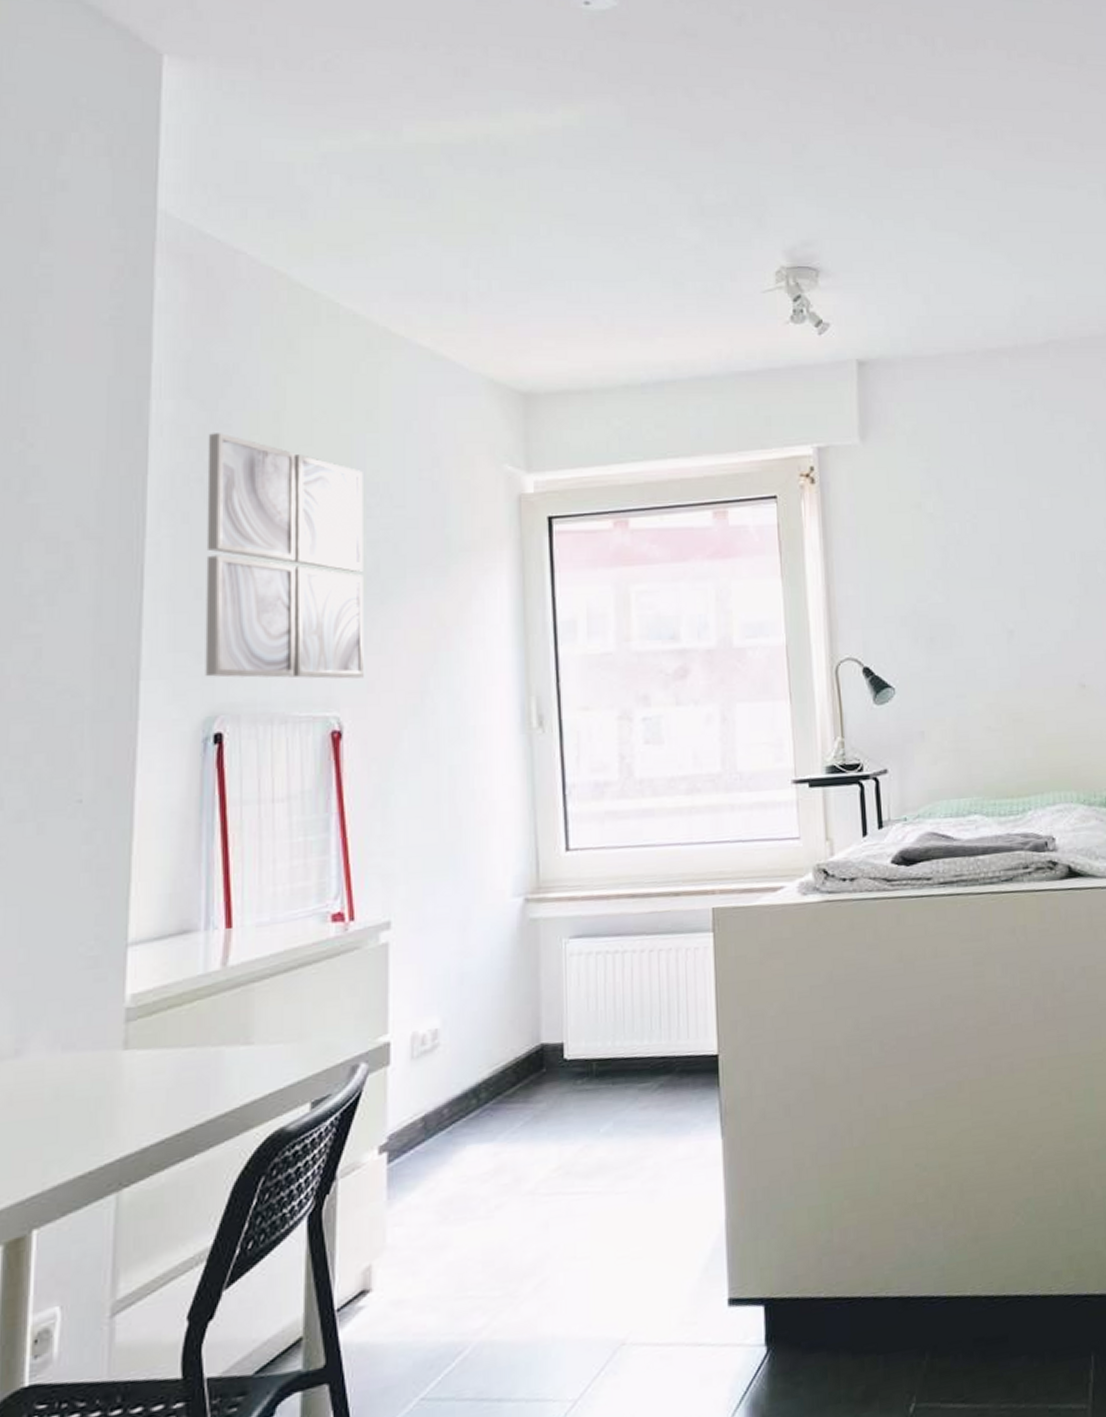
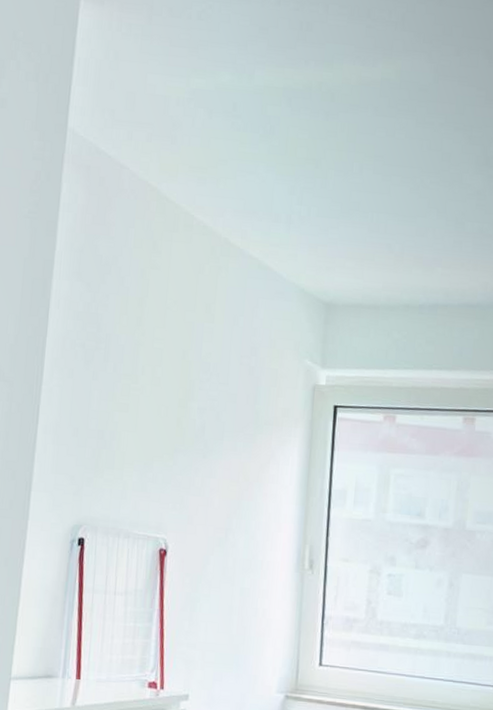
wall art: present [205,433,364,679] -> none [75,310,199,512]

